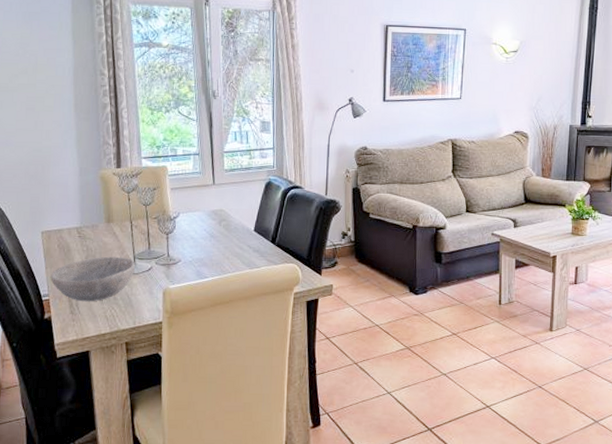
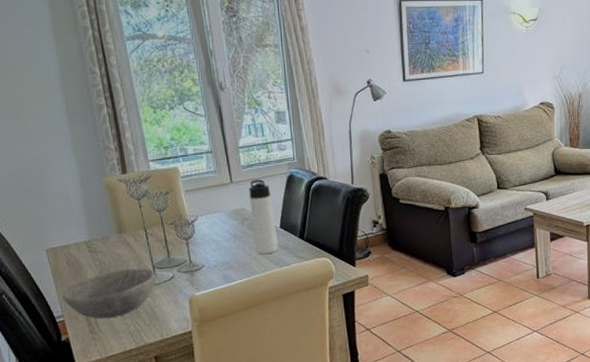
thermos bottle: none [228,183,251,255] -> present [249,179,278,255]

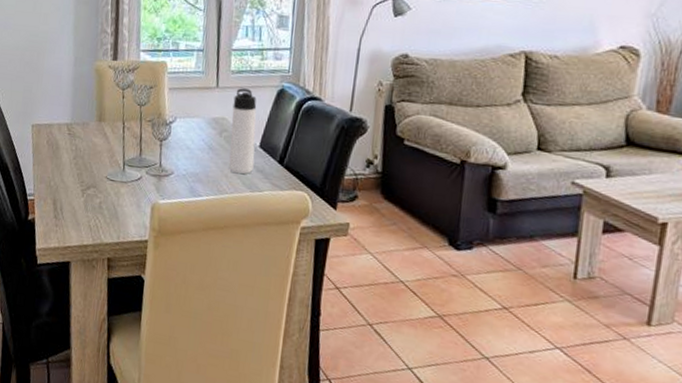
bowl: present [62,268,156,319] -> none [37,159,124,208]

